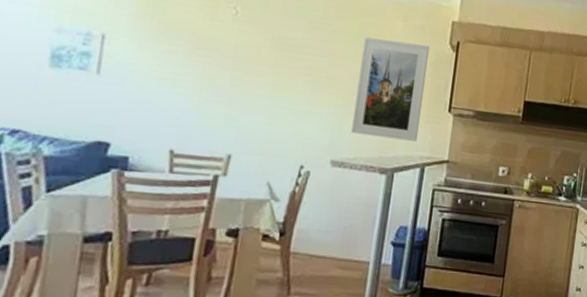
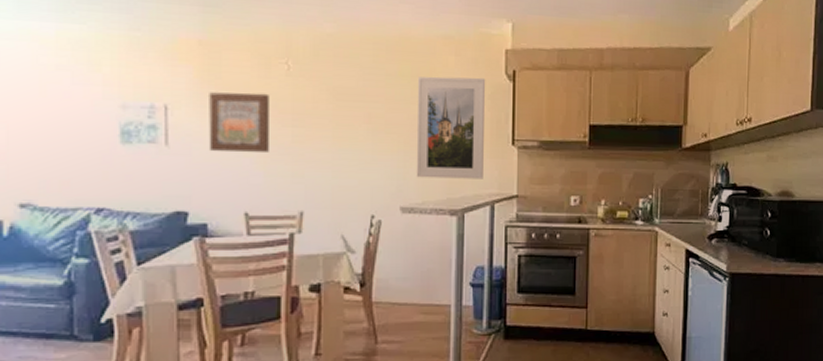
wall art: none [142,27,213,92] -> present [209,92,269,152]

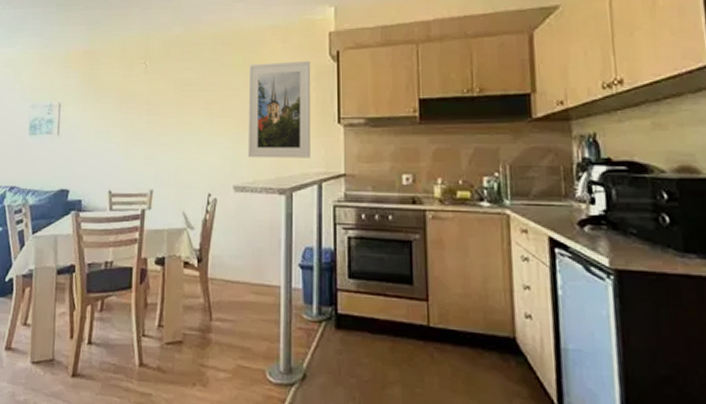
wall art: present [209,92,269,152] -> none [86,89,131,140]

